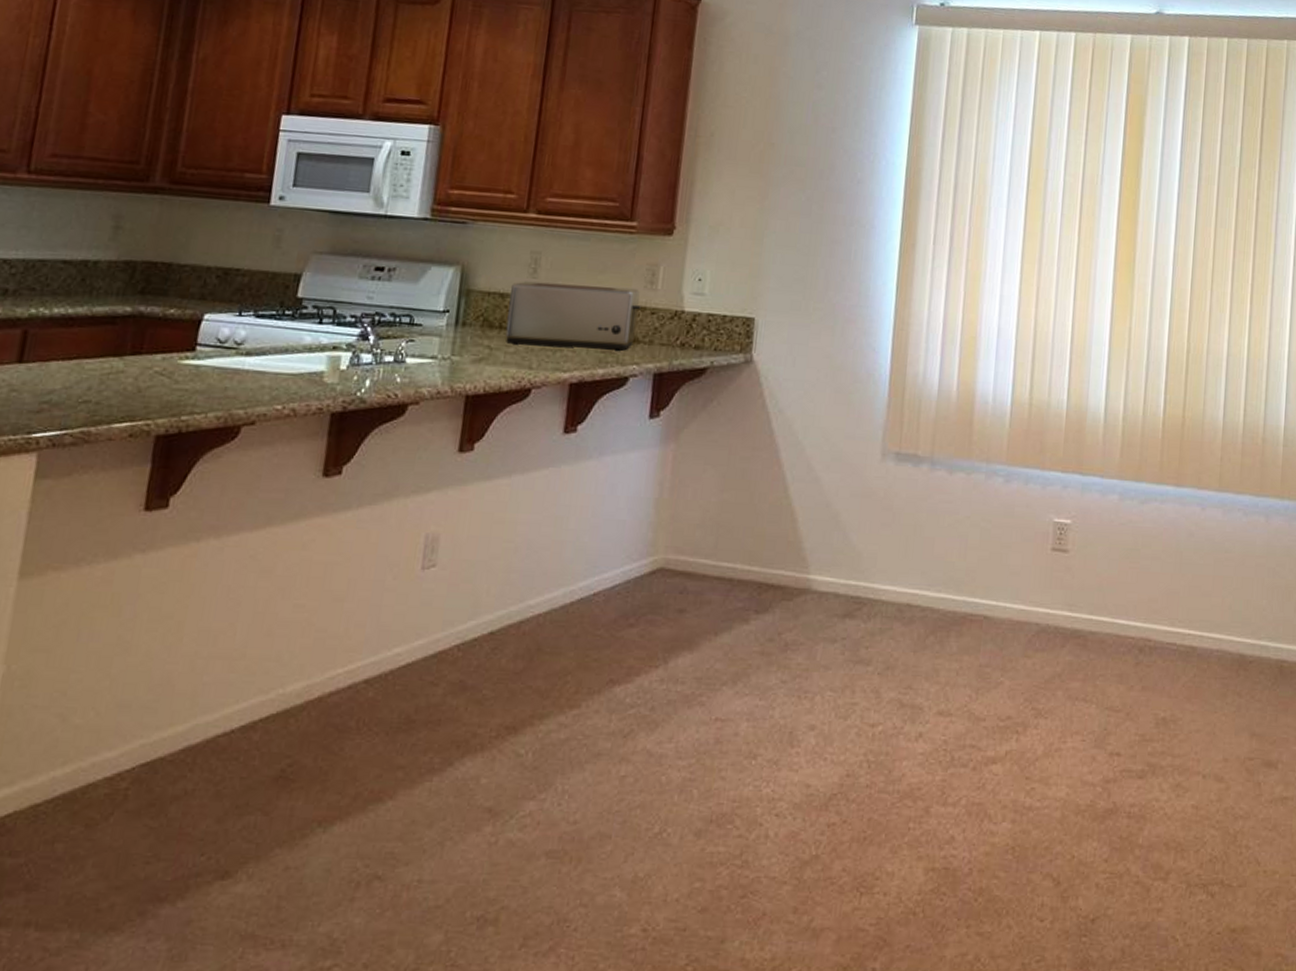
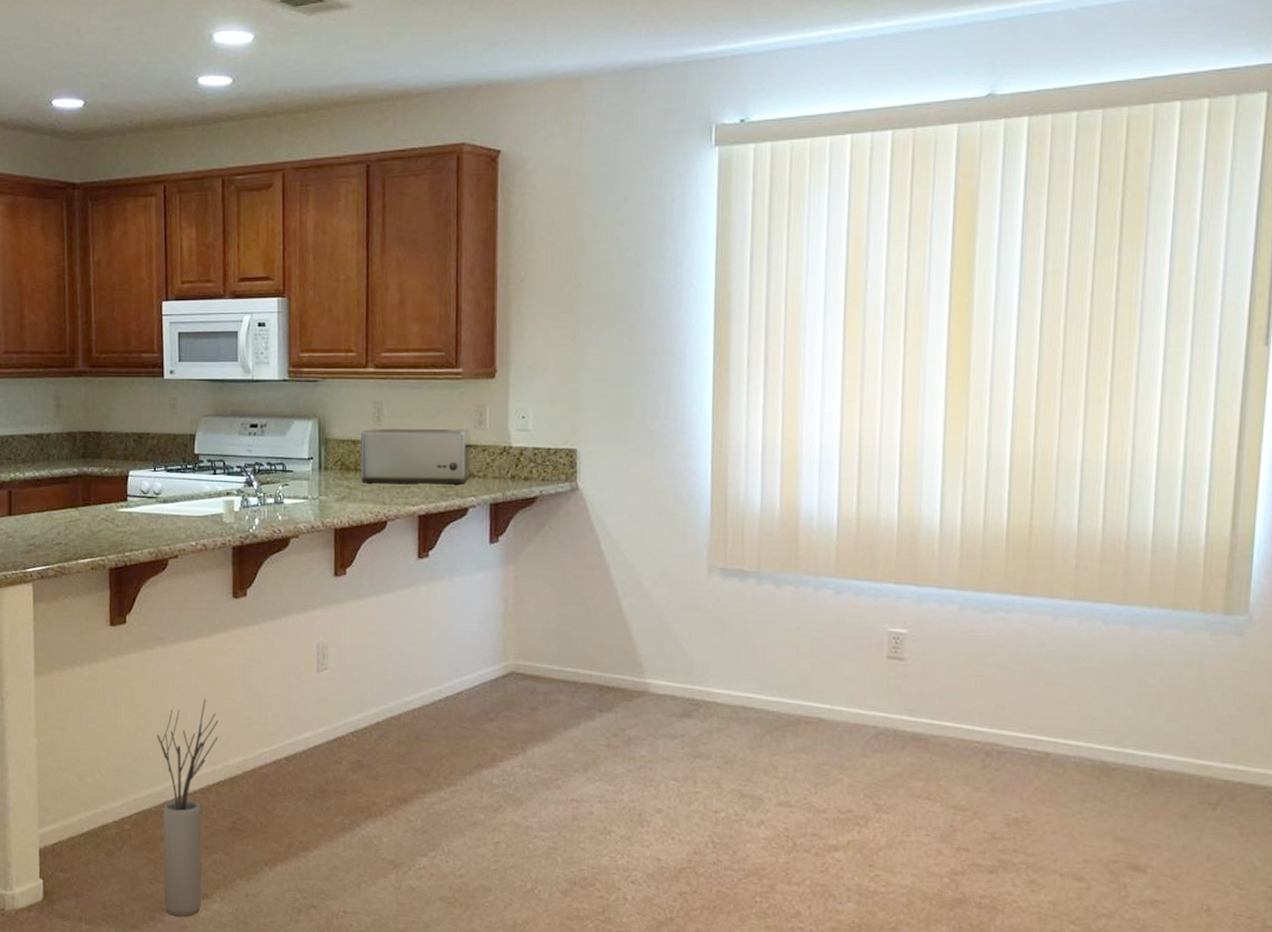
vase: none [163,605,280,907] -> present [157,698,219,917]

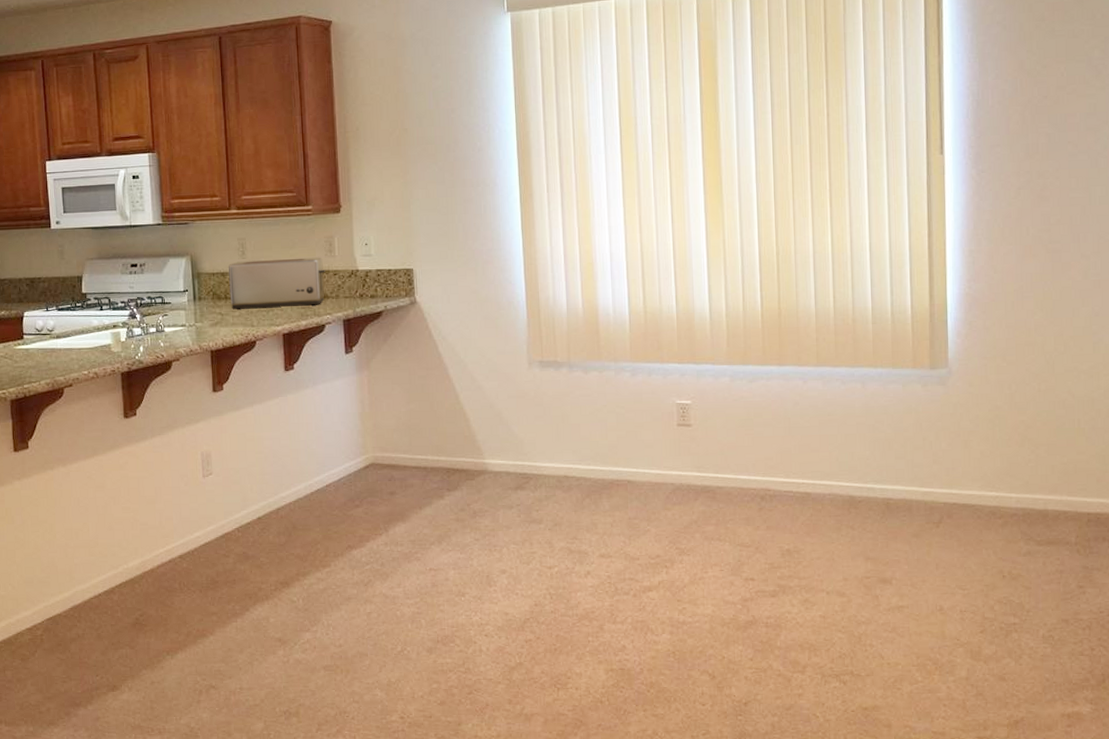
vase: present [157,698,219,917] -> none [62,510,118,709]

